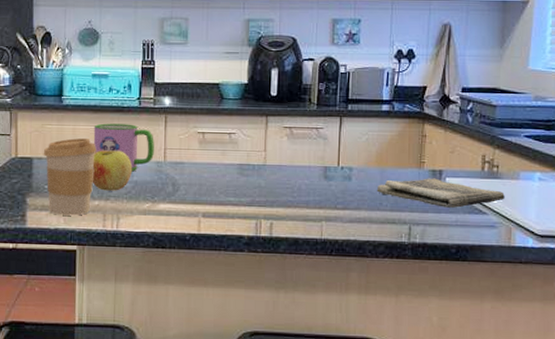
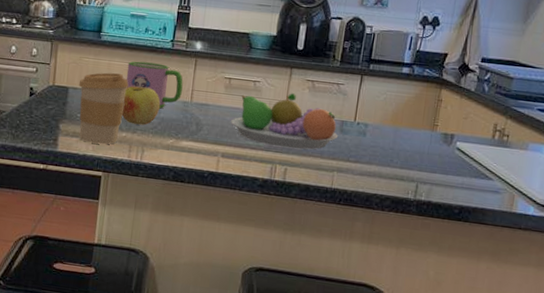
fruit bowl: none [208,142,323,201] -> present [230,93,339,150]
dish towel: present [376,178,505,208] -> none [388,139,512,171]

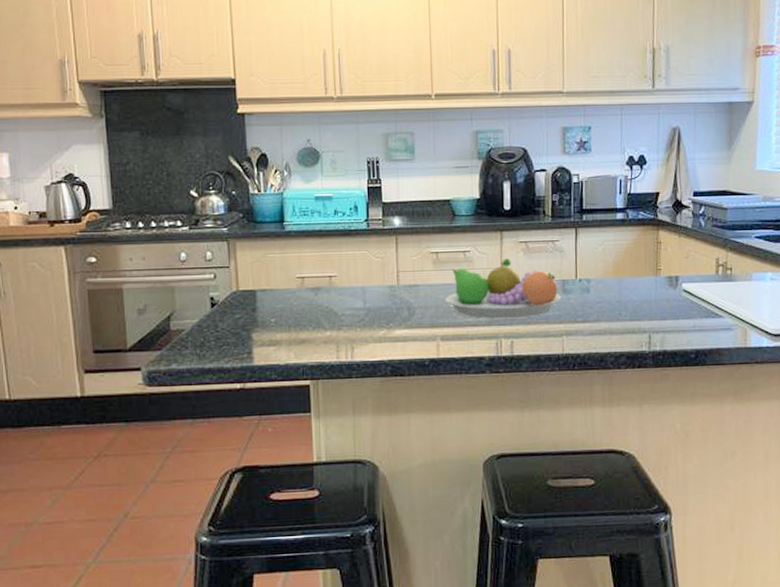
coffee cup: present [78,72,129,145] -> none [267,265,325,350]
apple: present [121,86,161,125] -> none [321,277,365,320]
mug: present [126,61,183,108] -> none [320,248,386,297]

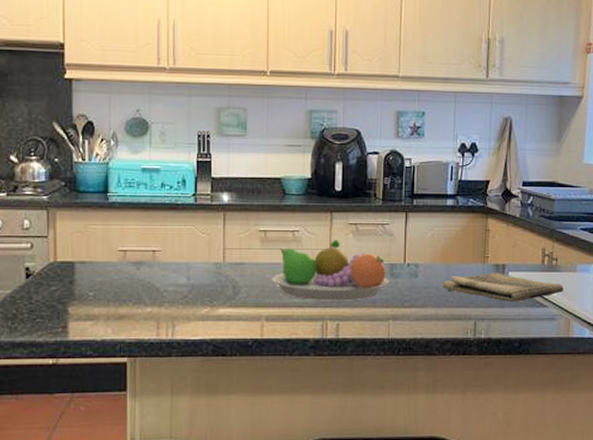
dish towel: none [615,284,739,314] -> present [442,273,564,302]

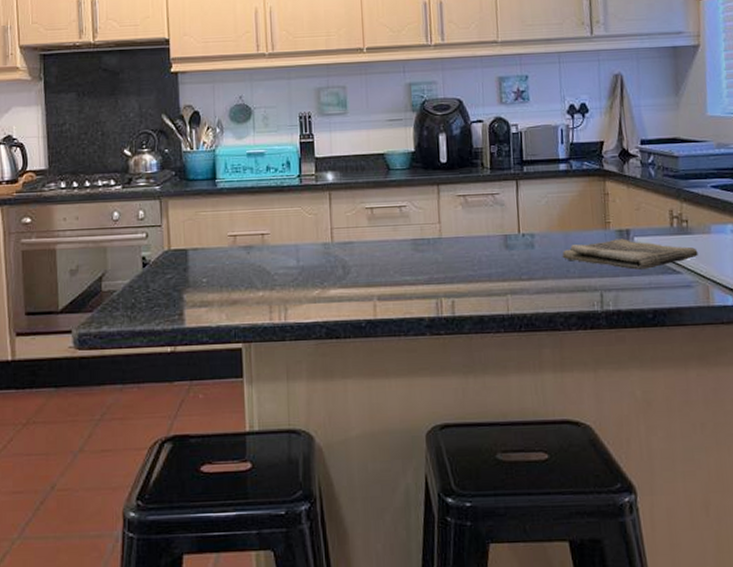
fruit bowl: present [271,240,390,301] -> none [380,213,505,277]

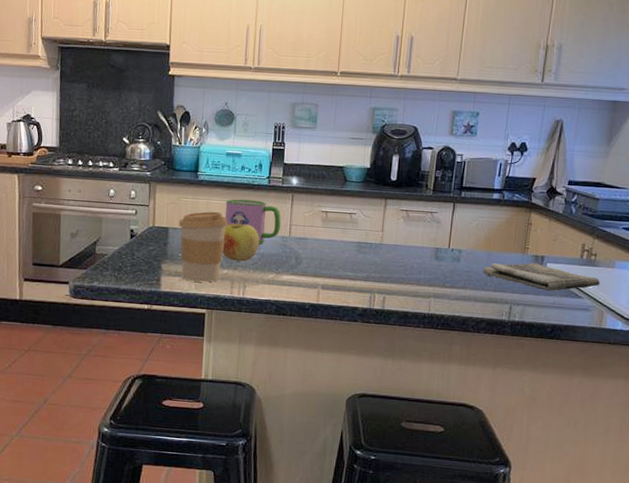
coffee cup: none [198,222,257,311] -> present [178,211,228,282]
mug: none [252,204,320,255] -> present [225,199,281,244]
apple: none [253,234,298,280] -> present [222,223,260,262]

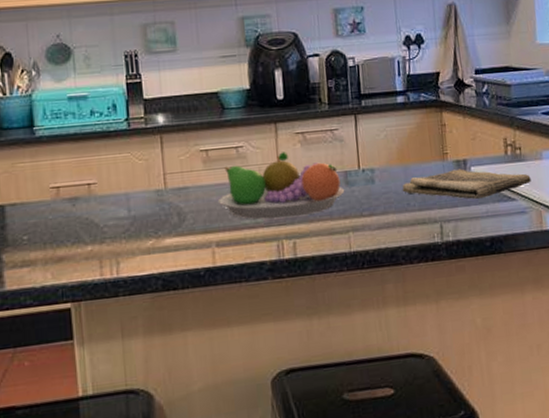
coffee cup: present [178,211,228,282] -> none [17,172,83,270]
apple: present [222,223,260,262] -> none [79,183,129,233]
mug: present [225,199,281,244] -> none [76,150,152,204]
fruit bowl: none [328,223,434,278] -> present [217,152,345,219]

